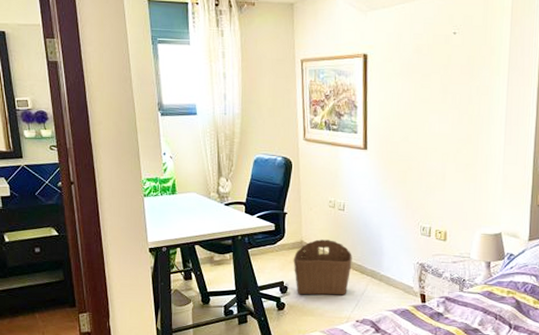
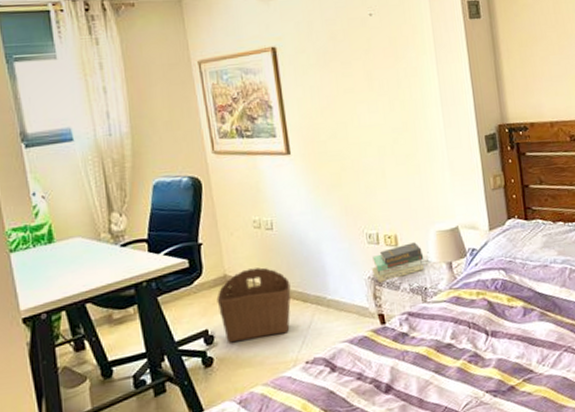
books: none [420,240,467,269] -> present [371,242,424,283]

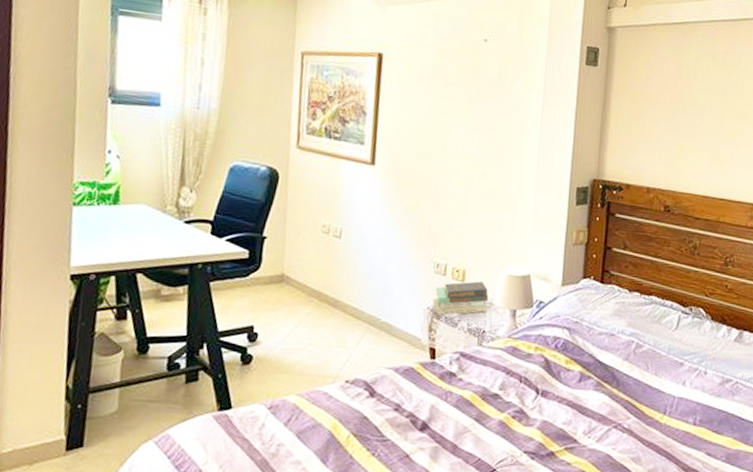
wicker basket: present [216,267,291,343] -> none [268,272,347,347]

